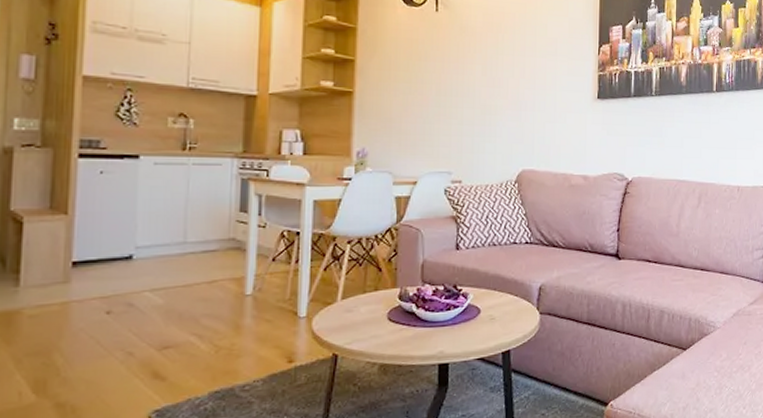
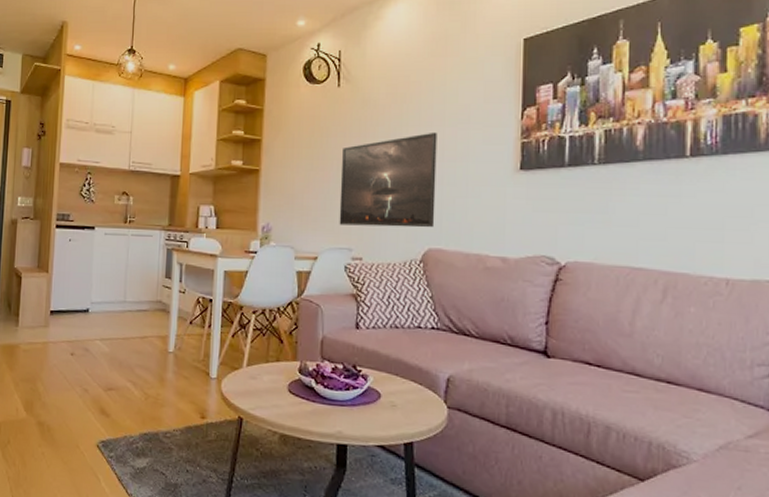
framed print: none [438,61,529,151] -> present [339,131,437,228]

